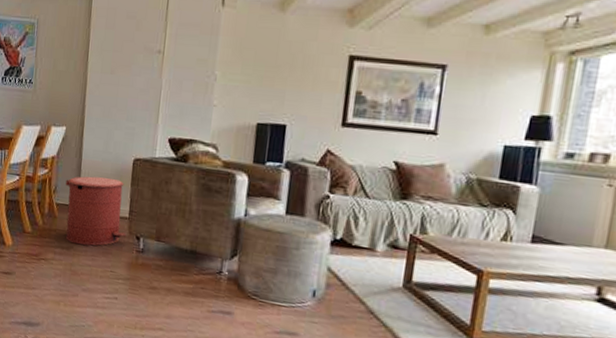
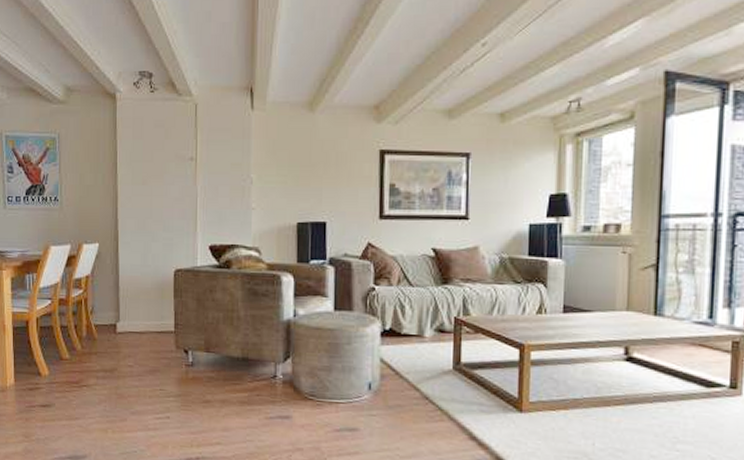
trash can: present [65,176,126,246] -> none [103,292,172,366]

